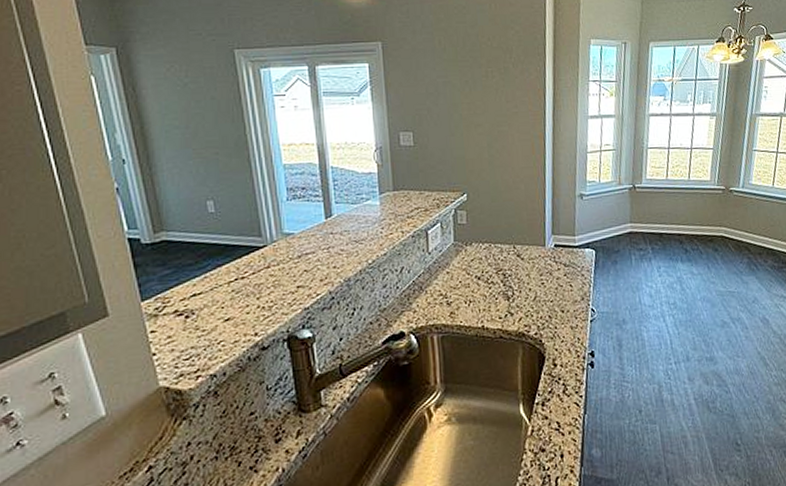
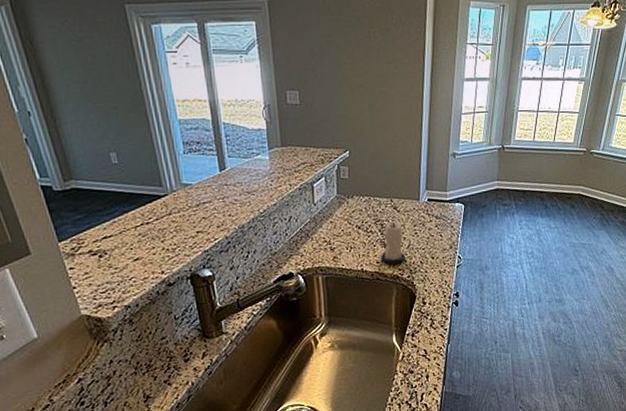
candle: none [504,272,533,321] -> present [381,222,406,265]

